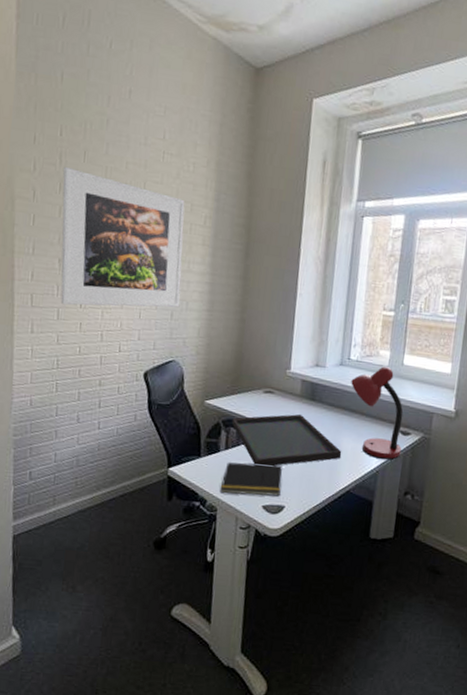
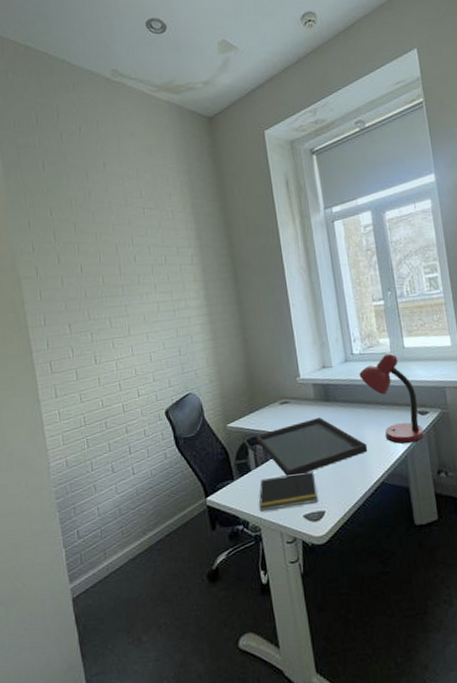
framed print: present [60,166,185,308] -> none [59,241,185,365]

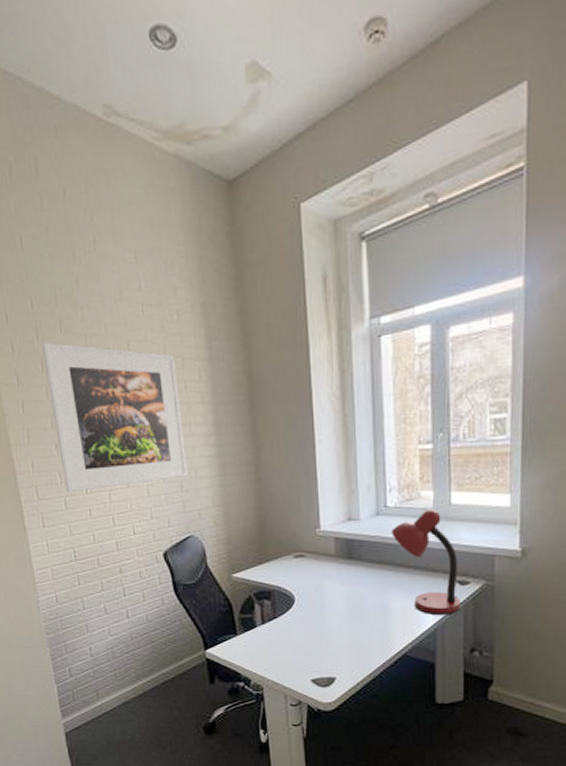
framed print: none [59,241,185,365] -> present [42,341,189,493]
monitor: present [256,417,368,477] -> none [264,575,392,637]
notepad: present [259,471,318,512] -> none [262,634,329,671]

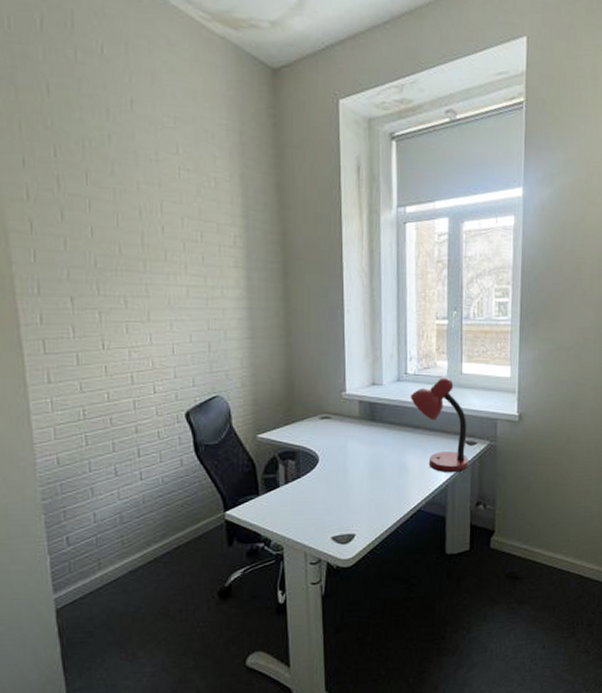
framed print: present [42,341,189,493] -> none [63,191,217,348]

